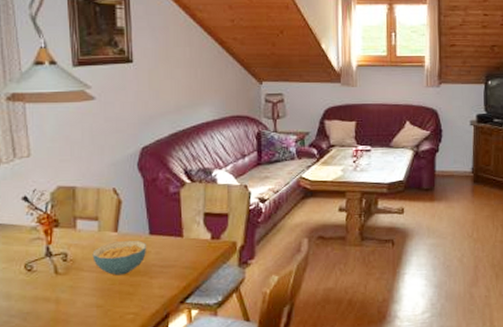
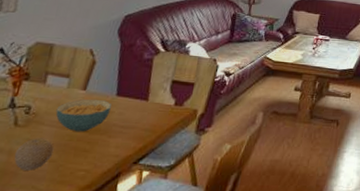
fruit: none [61,284,99,318] -> present [14,138,54,170]

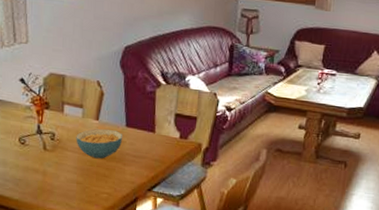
fruit: present [14,138,54,170] -> none [48,161,79,190]

